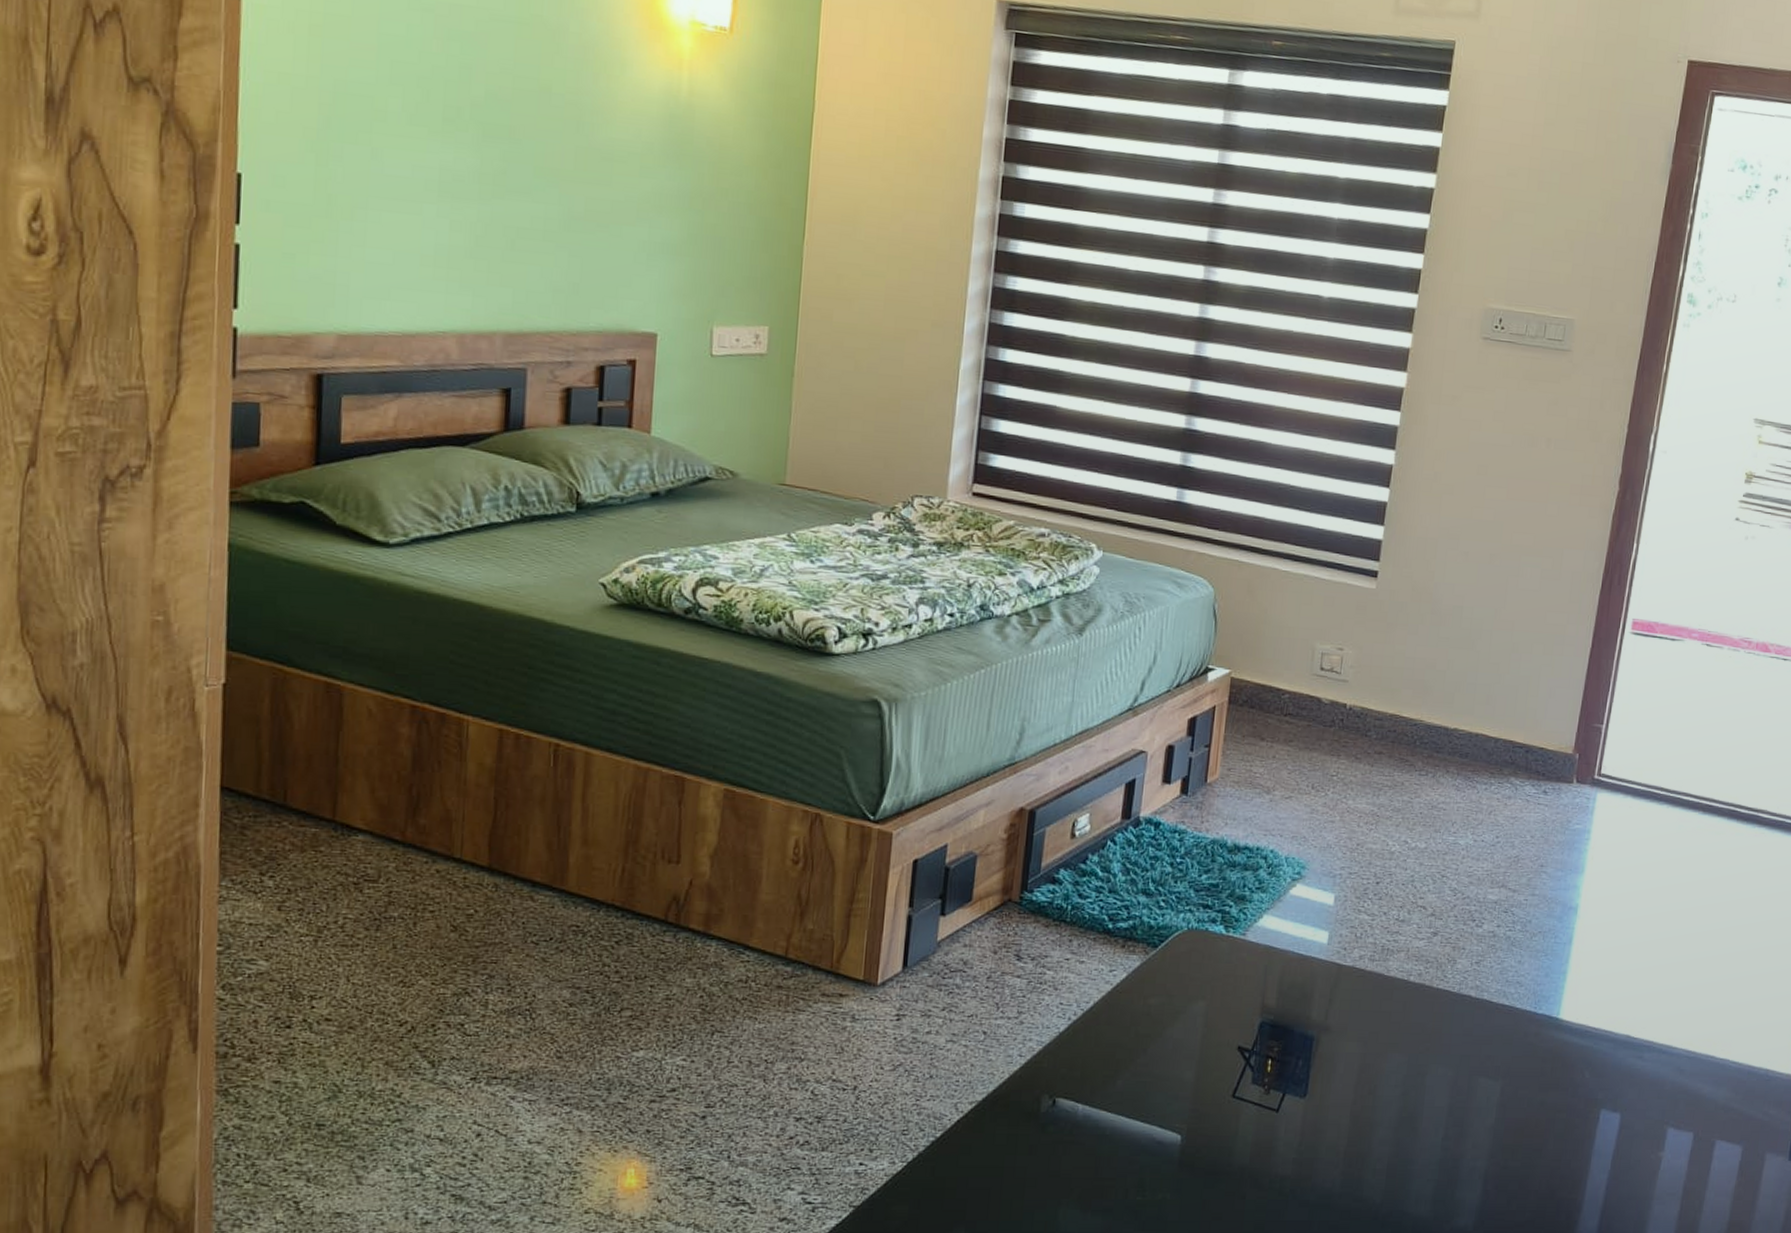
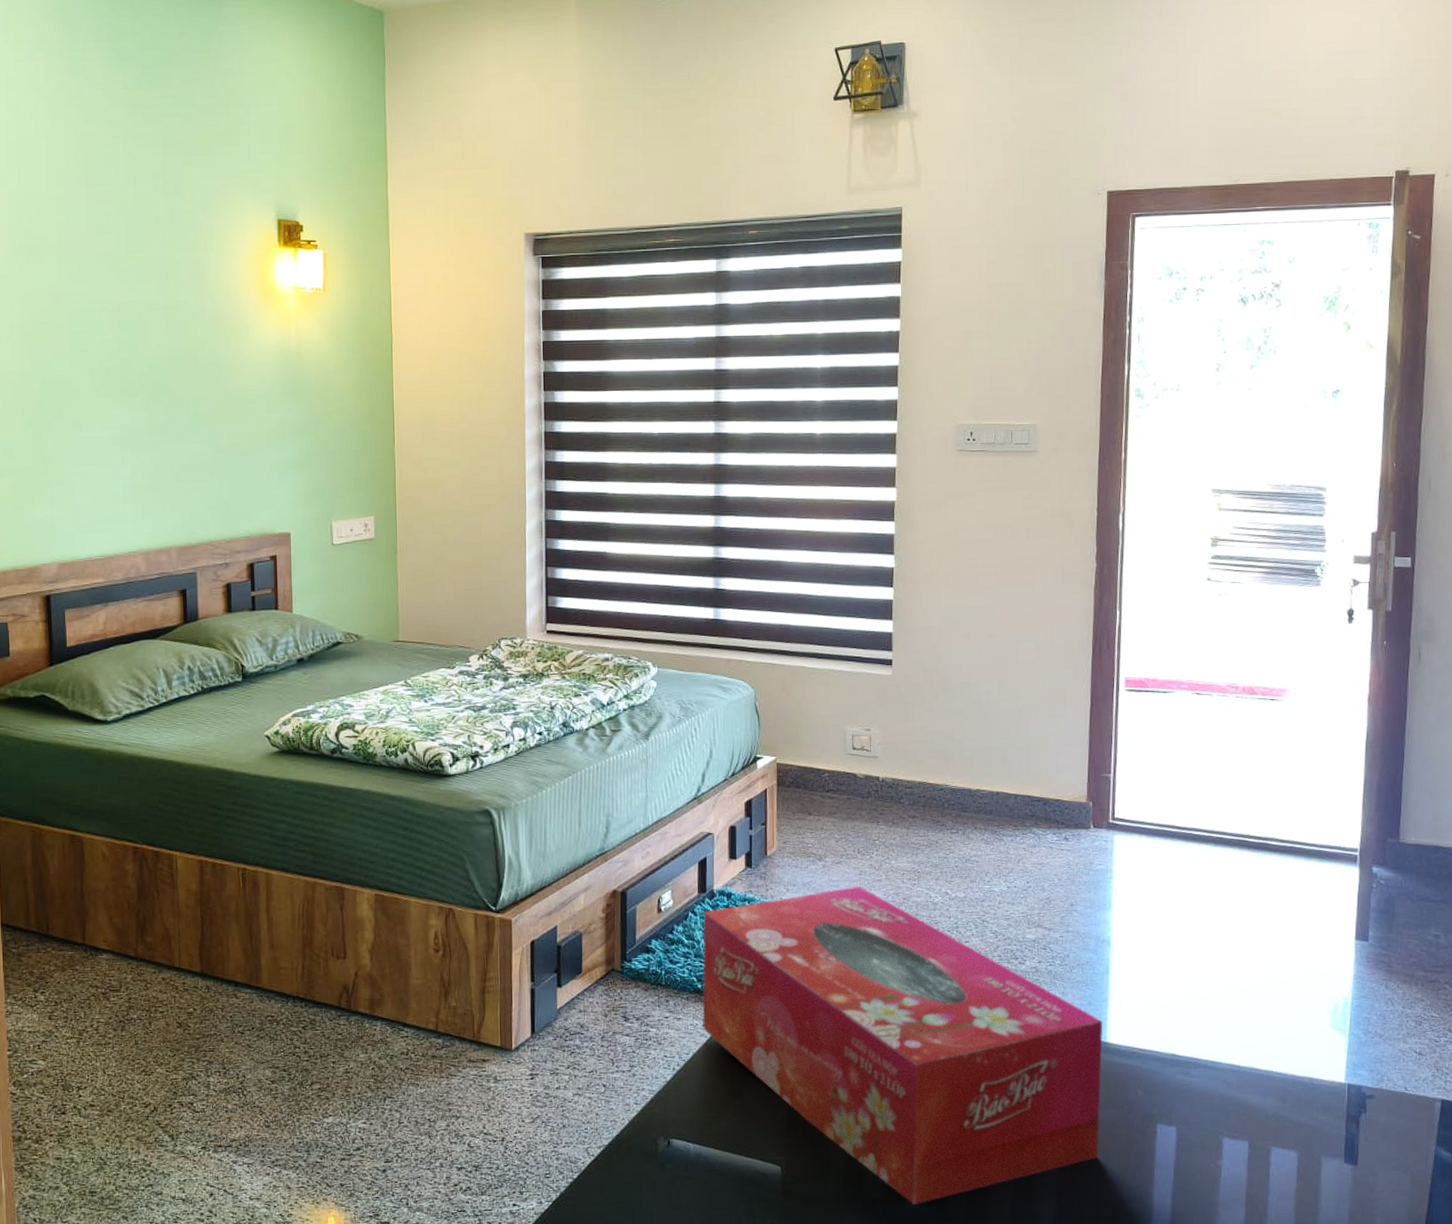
tissue box: none [1109,826,1558,1185] -> present [702,886,1103,1206]

